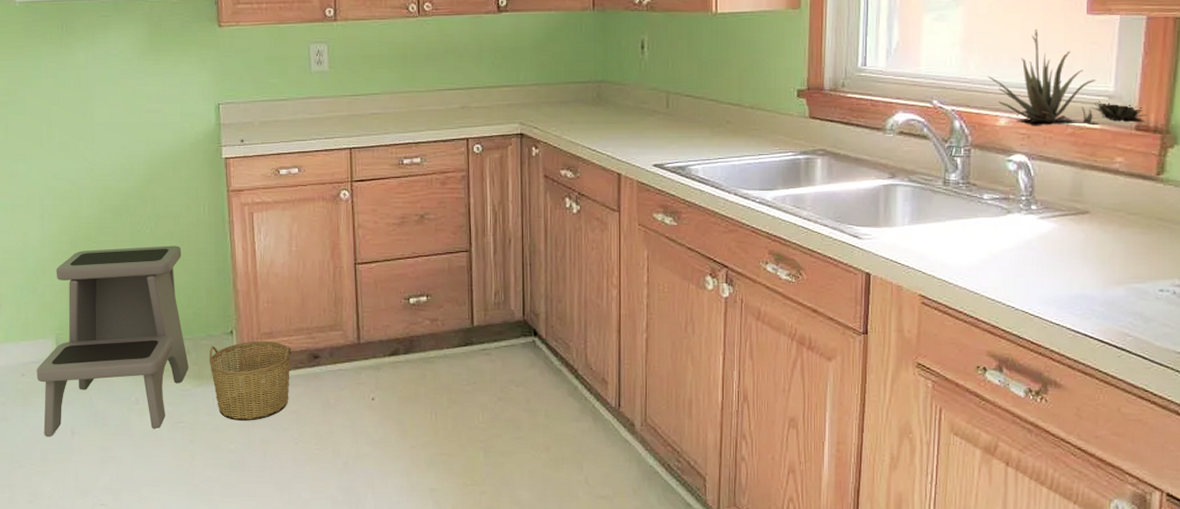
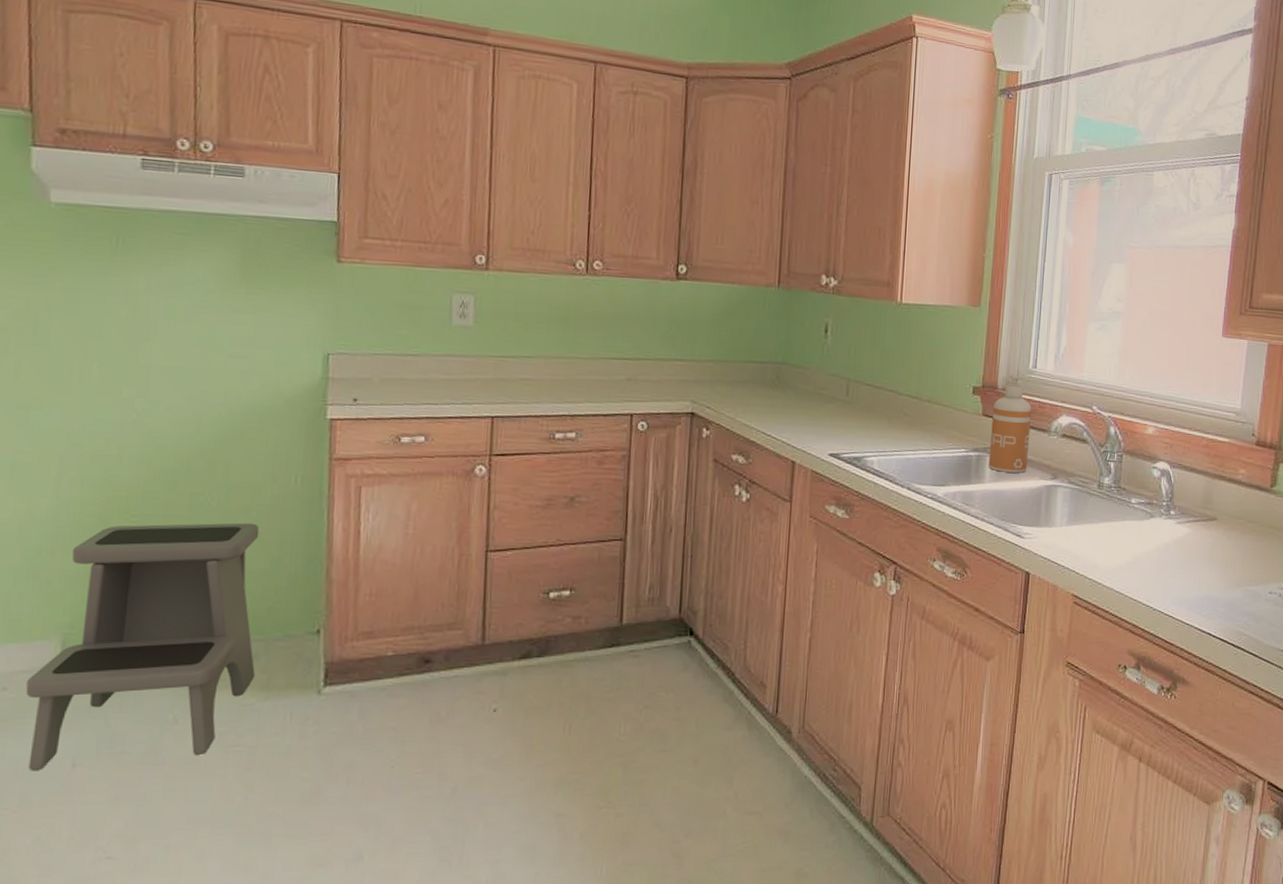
basket: present [208,340,292,421] -> none [283,641,397,741]
soap dispenser: none [819,74,864,174] -> present [988,374,1032,473]
succulent plant: present [987,29,1147,126] -> none [1140,347,1265,439]

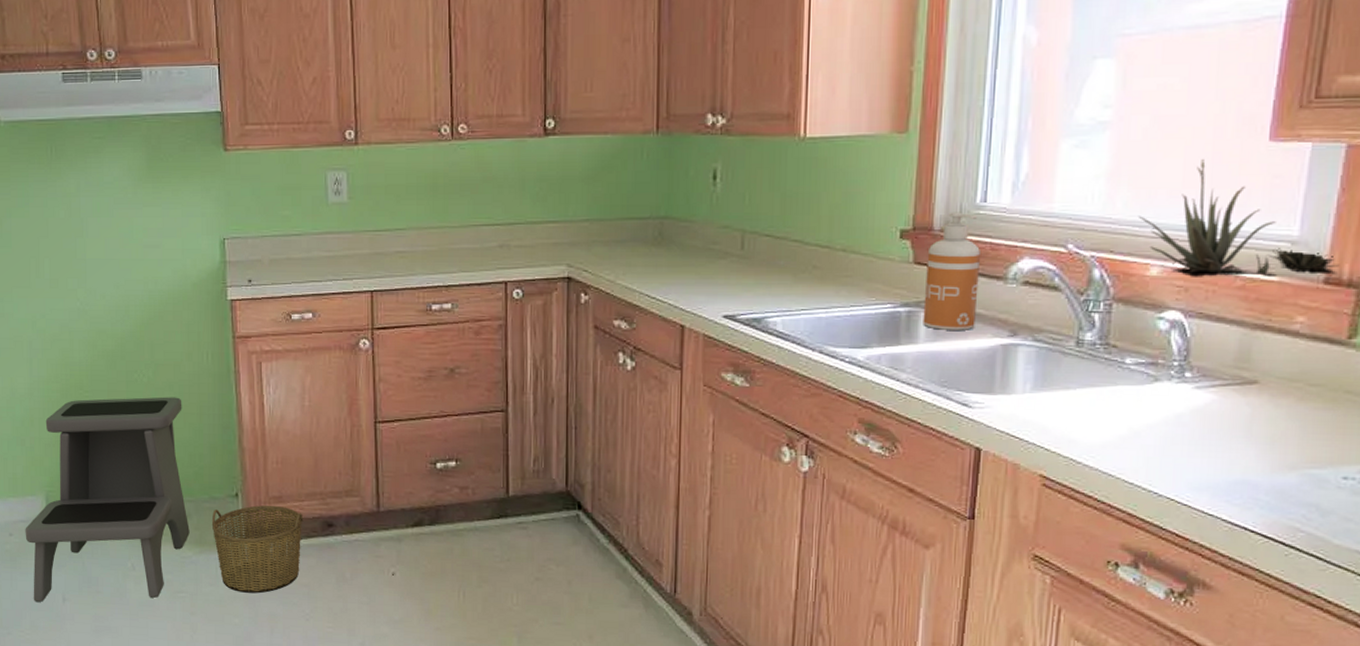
basket: none [283,641,397,741] -> present [211,505,304,594]
succulent plant: none [1140,347,1265,439] -> present [1137,159,1340,278]

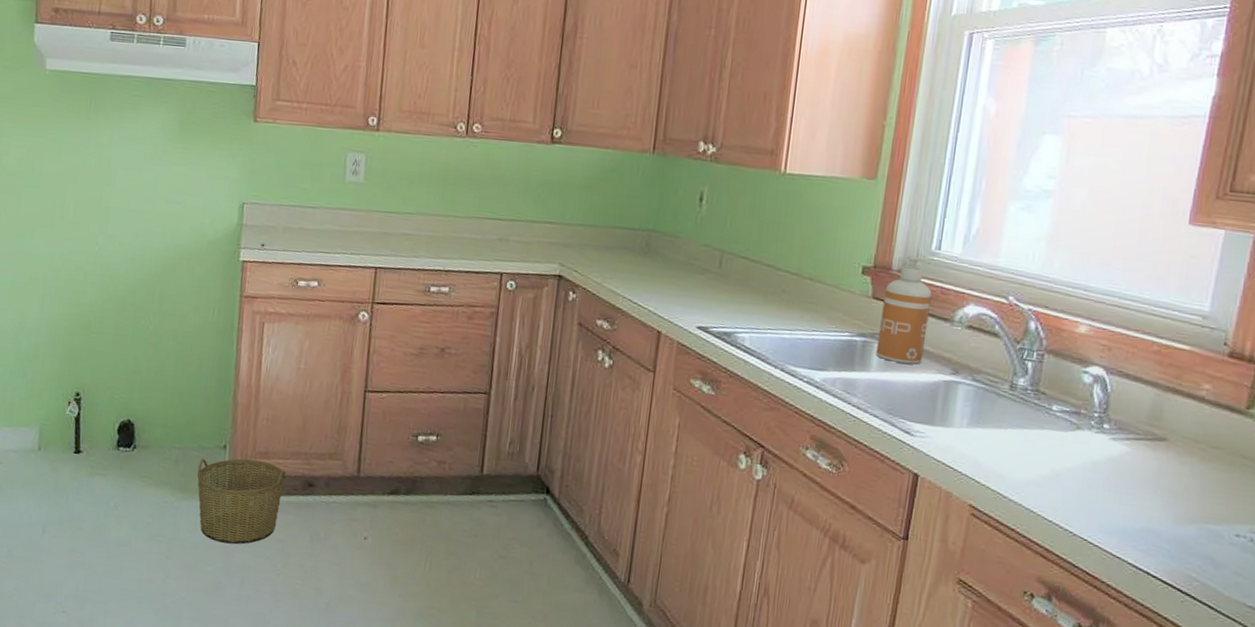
step stool: present [25,397,190,602] -> none [13,339,184,539]
succulent plant: present [1137,159,1340,278] -> none [1071,234,1243,350]

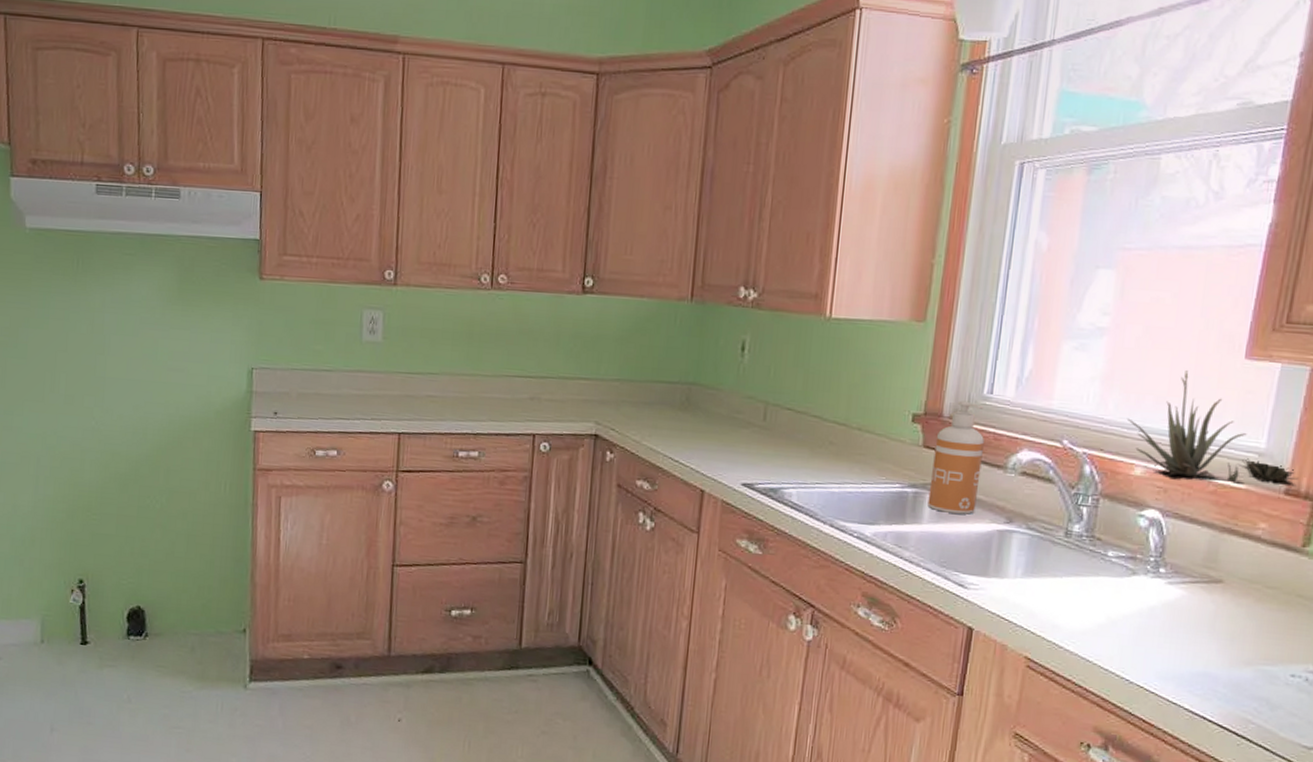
basket: present [197,458,286,545] -> none [215,642,312,733]
succulent plant: none [1071,234,1243,350] -> present [1126,370,1299,487]

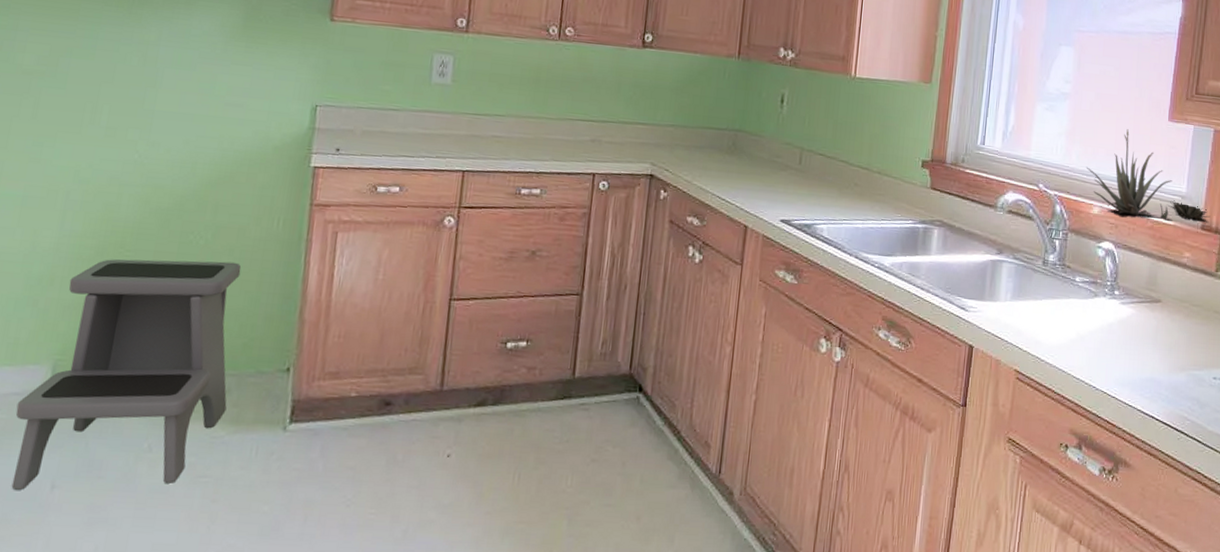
step stool: none [15,522,195,733] -> present [11,259,242,490]
soap dispenser: present [927,400,985,514] -> none [935,150,980,247]

